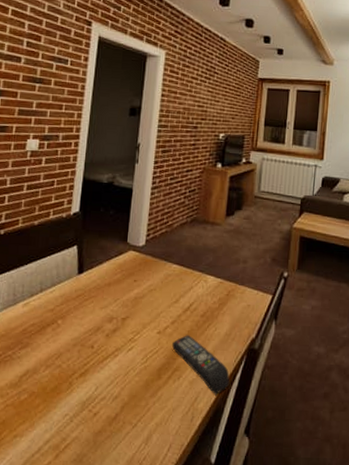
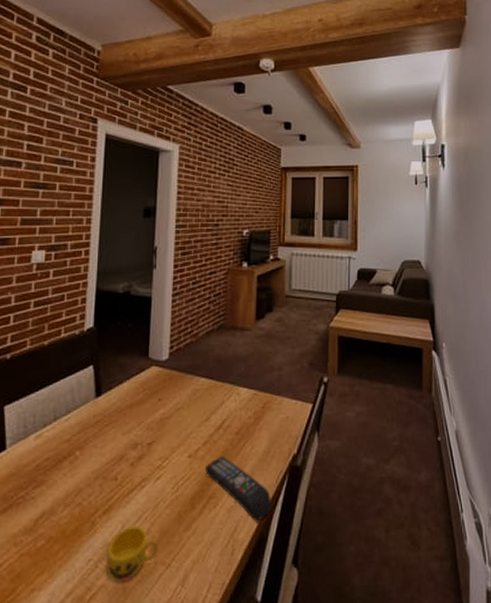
cup: none [79,388,127,436] -> present [105,525,158,583]

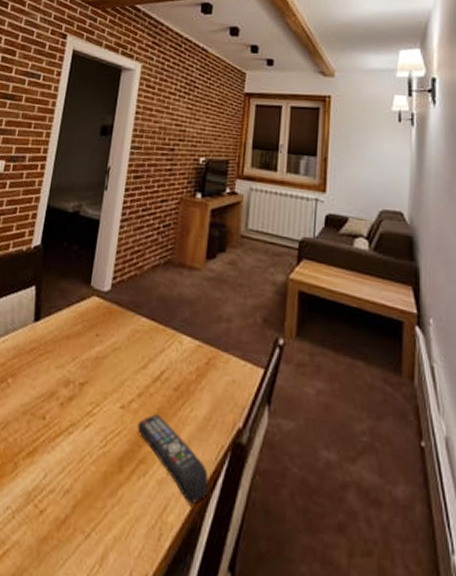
cup: present [105,525,158,583] -> none [22,476,80,544]

